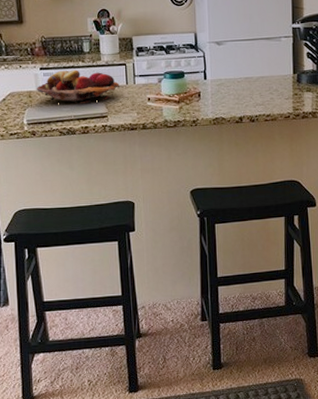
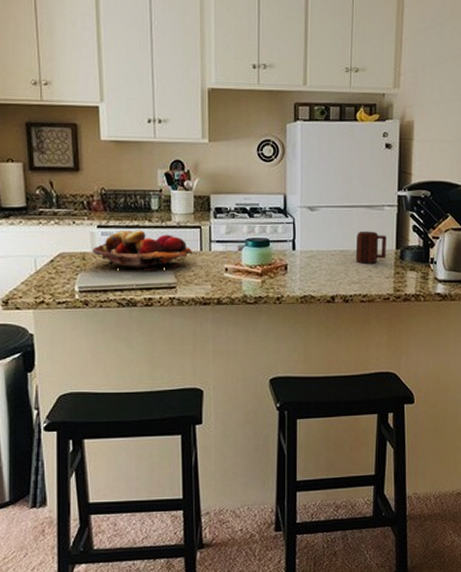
mug: none [258,59,285,88] -> present [355,231,387,264]

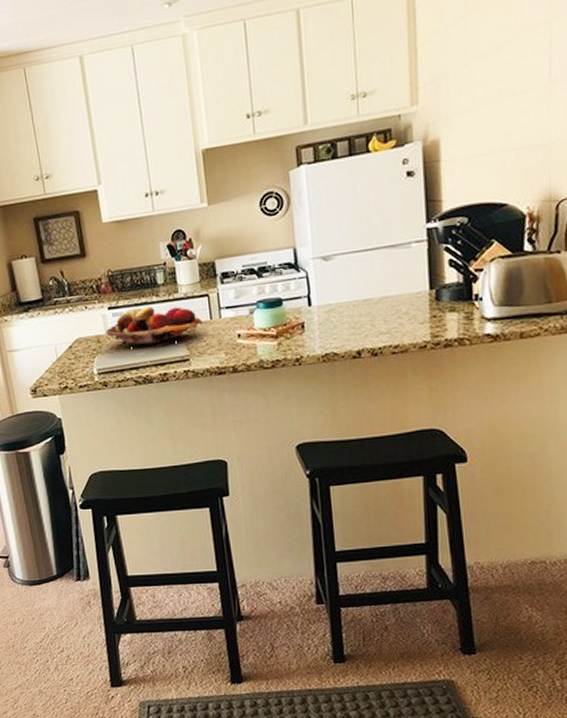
mug: present [355,231,387,264] -> none [381,273,419,311]

